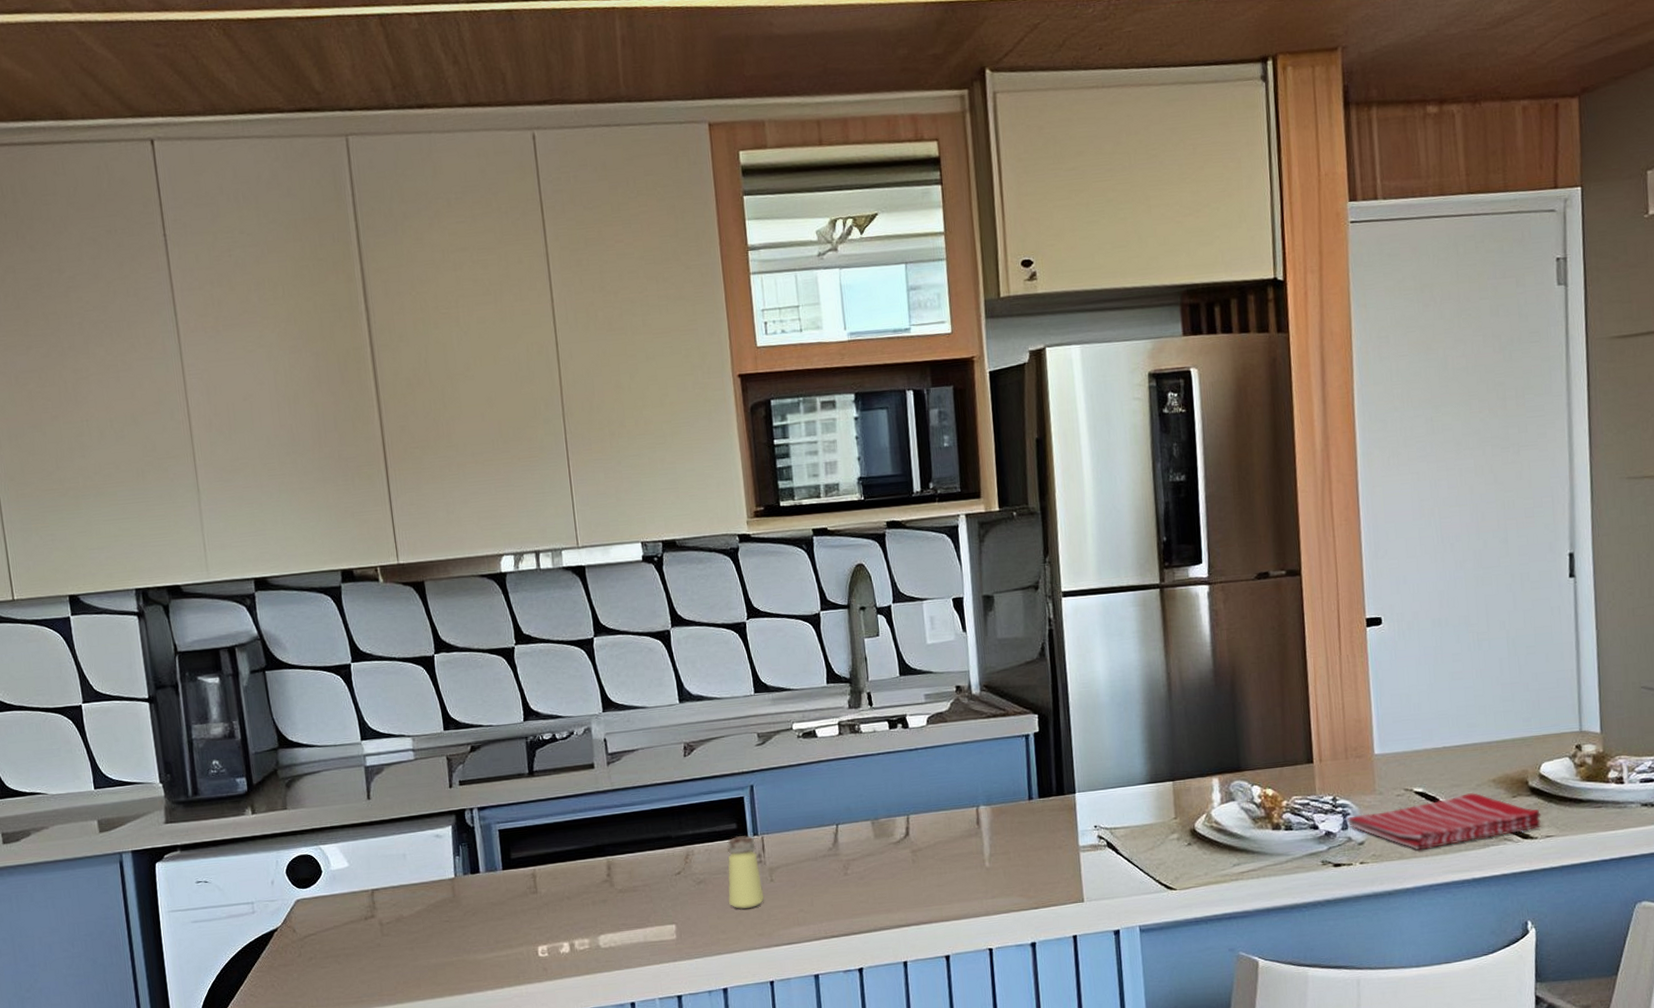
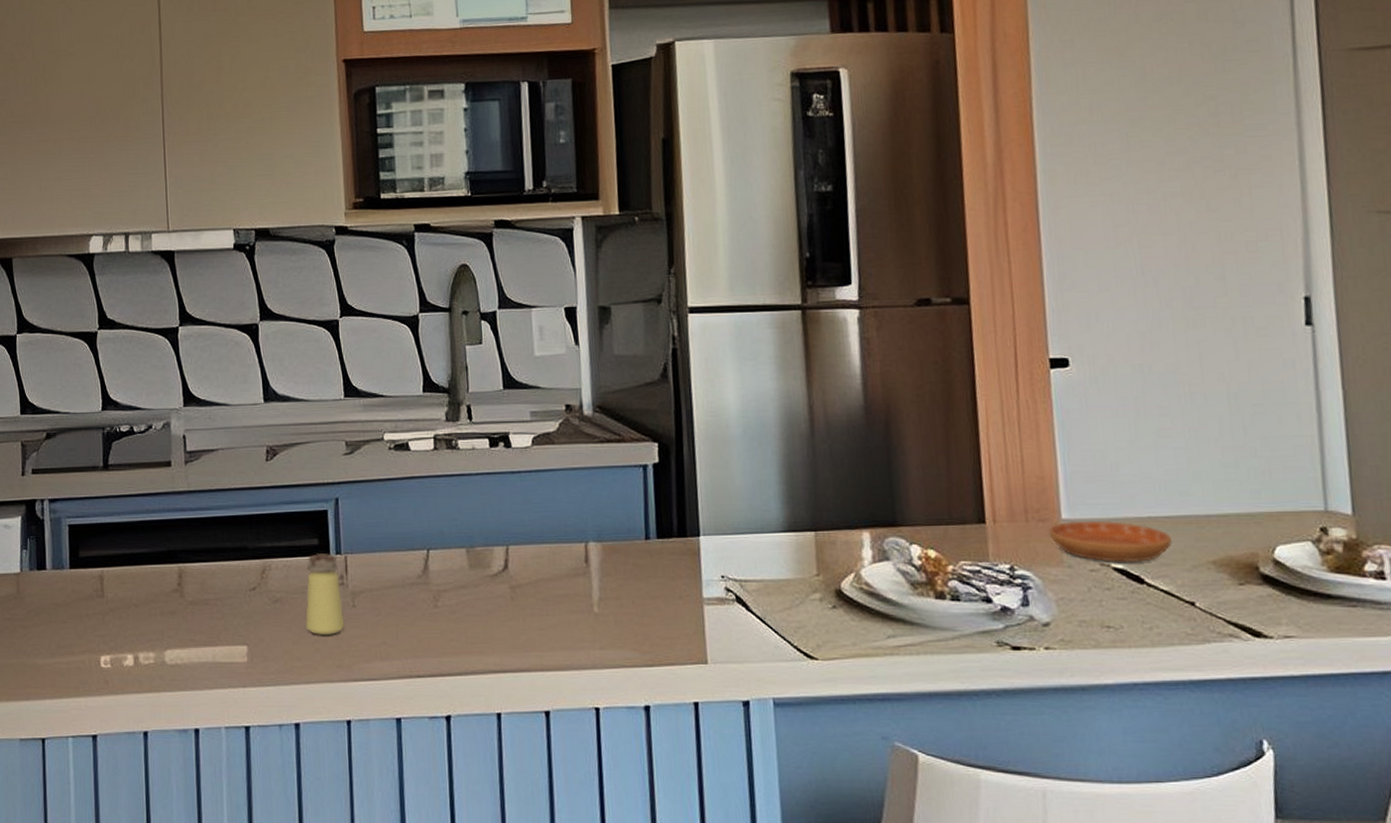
dish towel: present [1348,793,1542,850] -> none [1029,575,1278,639]
saucer: none [1364,752,1462,787] -> present [1048,520,1173,562]

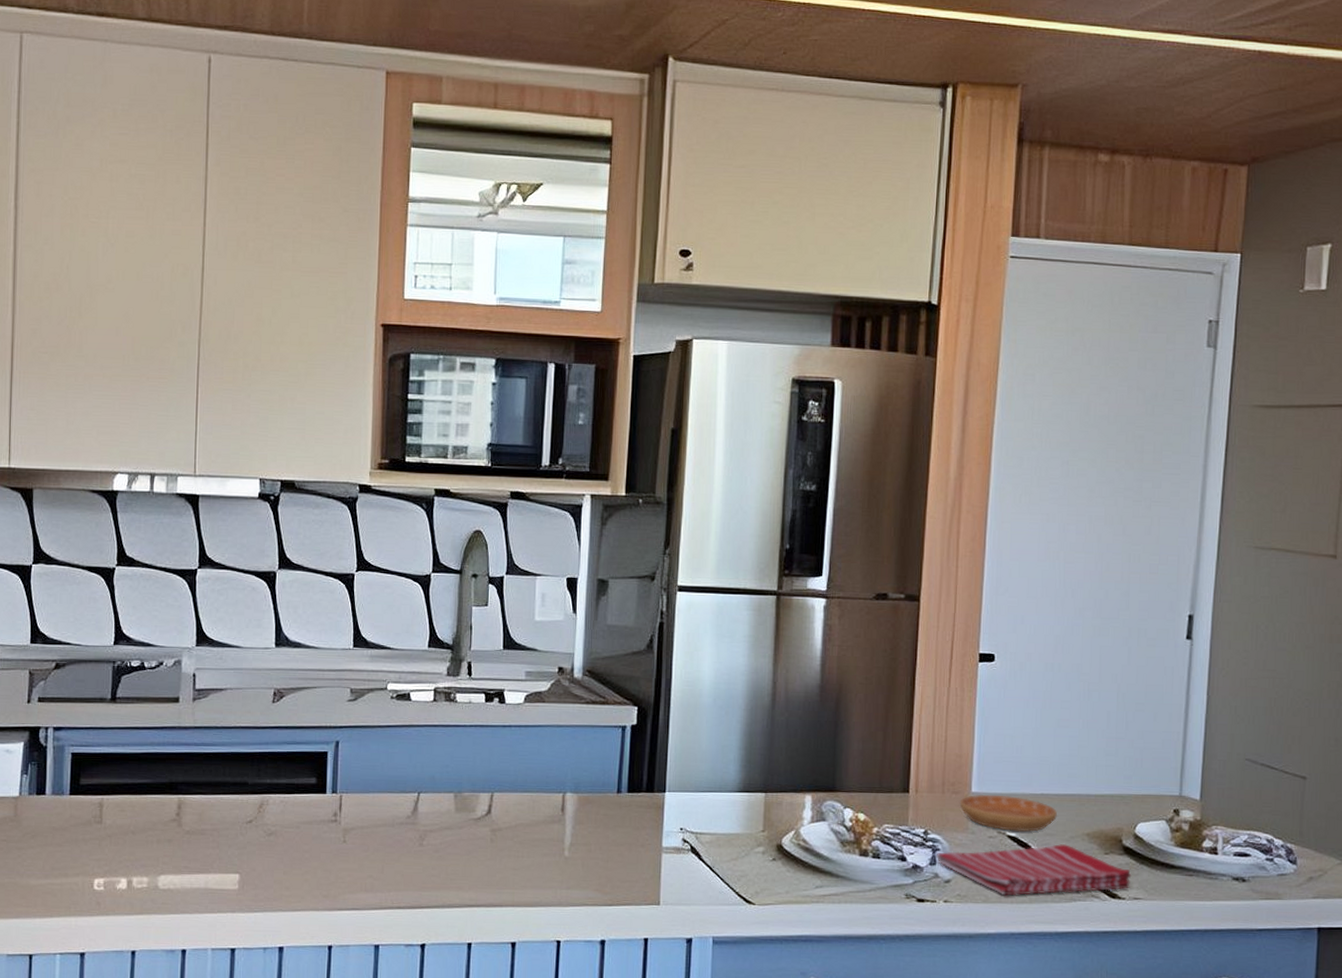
saltshaker: present [306,553,345,636] -> none [297,791,335,868]
dish towel: none [1029,575,1278,639] -> present [937,844,1132,896]

